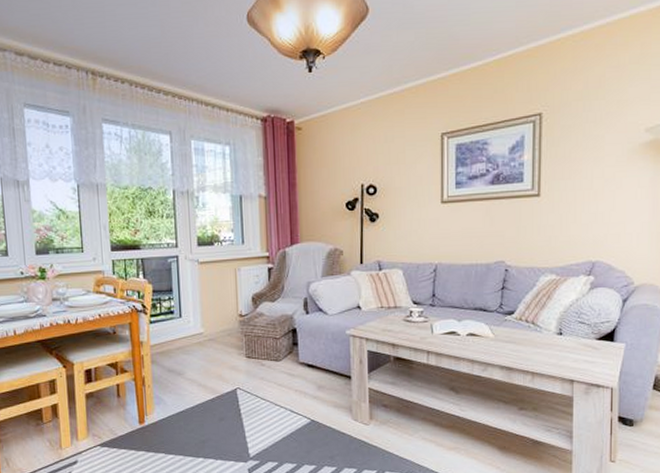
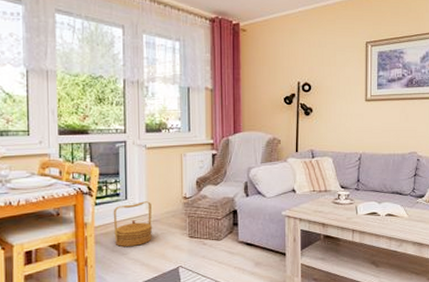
basket: none [167,319,209,366] -> present [113,201,153,247]

